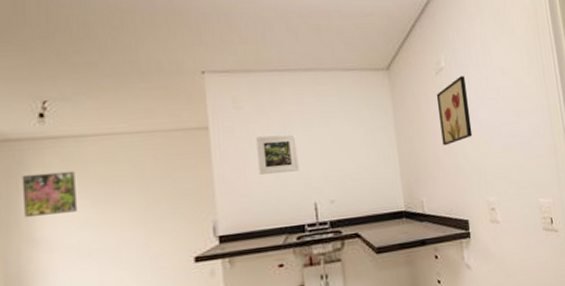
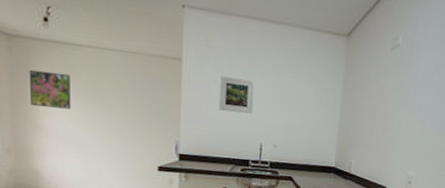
wall art: present [436,76,473,146] -> none [381,56,417,119]

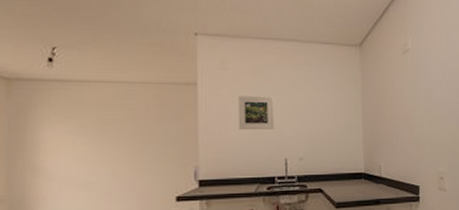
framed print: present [29,69,72,109] -> none [29,111,77,150]

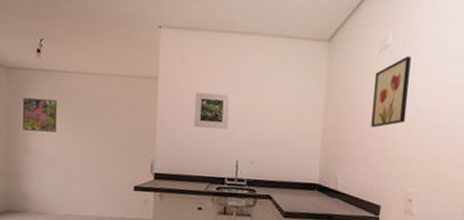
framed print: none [29,111,77,150] -> present [22,97,57,133]
wall art: none [401,58,430,118] -> present [371,56,411,128]

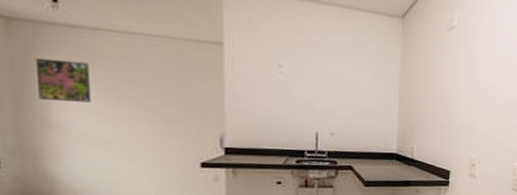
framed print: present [193,92,230,129] -> none [268,61,307,101]
wall art: present [371,56,411,128] -> none [441,37,473,101]

